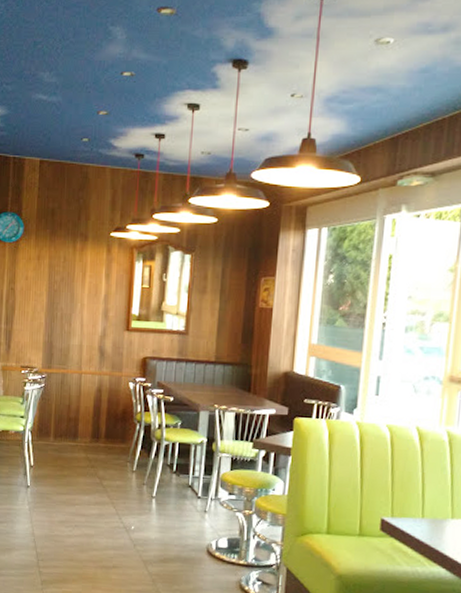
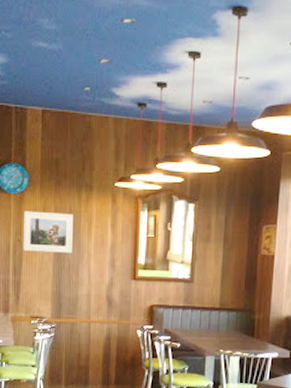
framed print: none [16,259,68,303] -> present [23,211,74,253]

